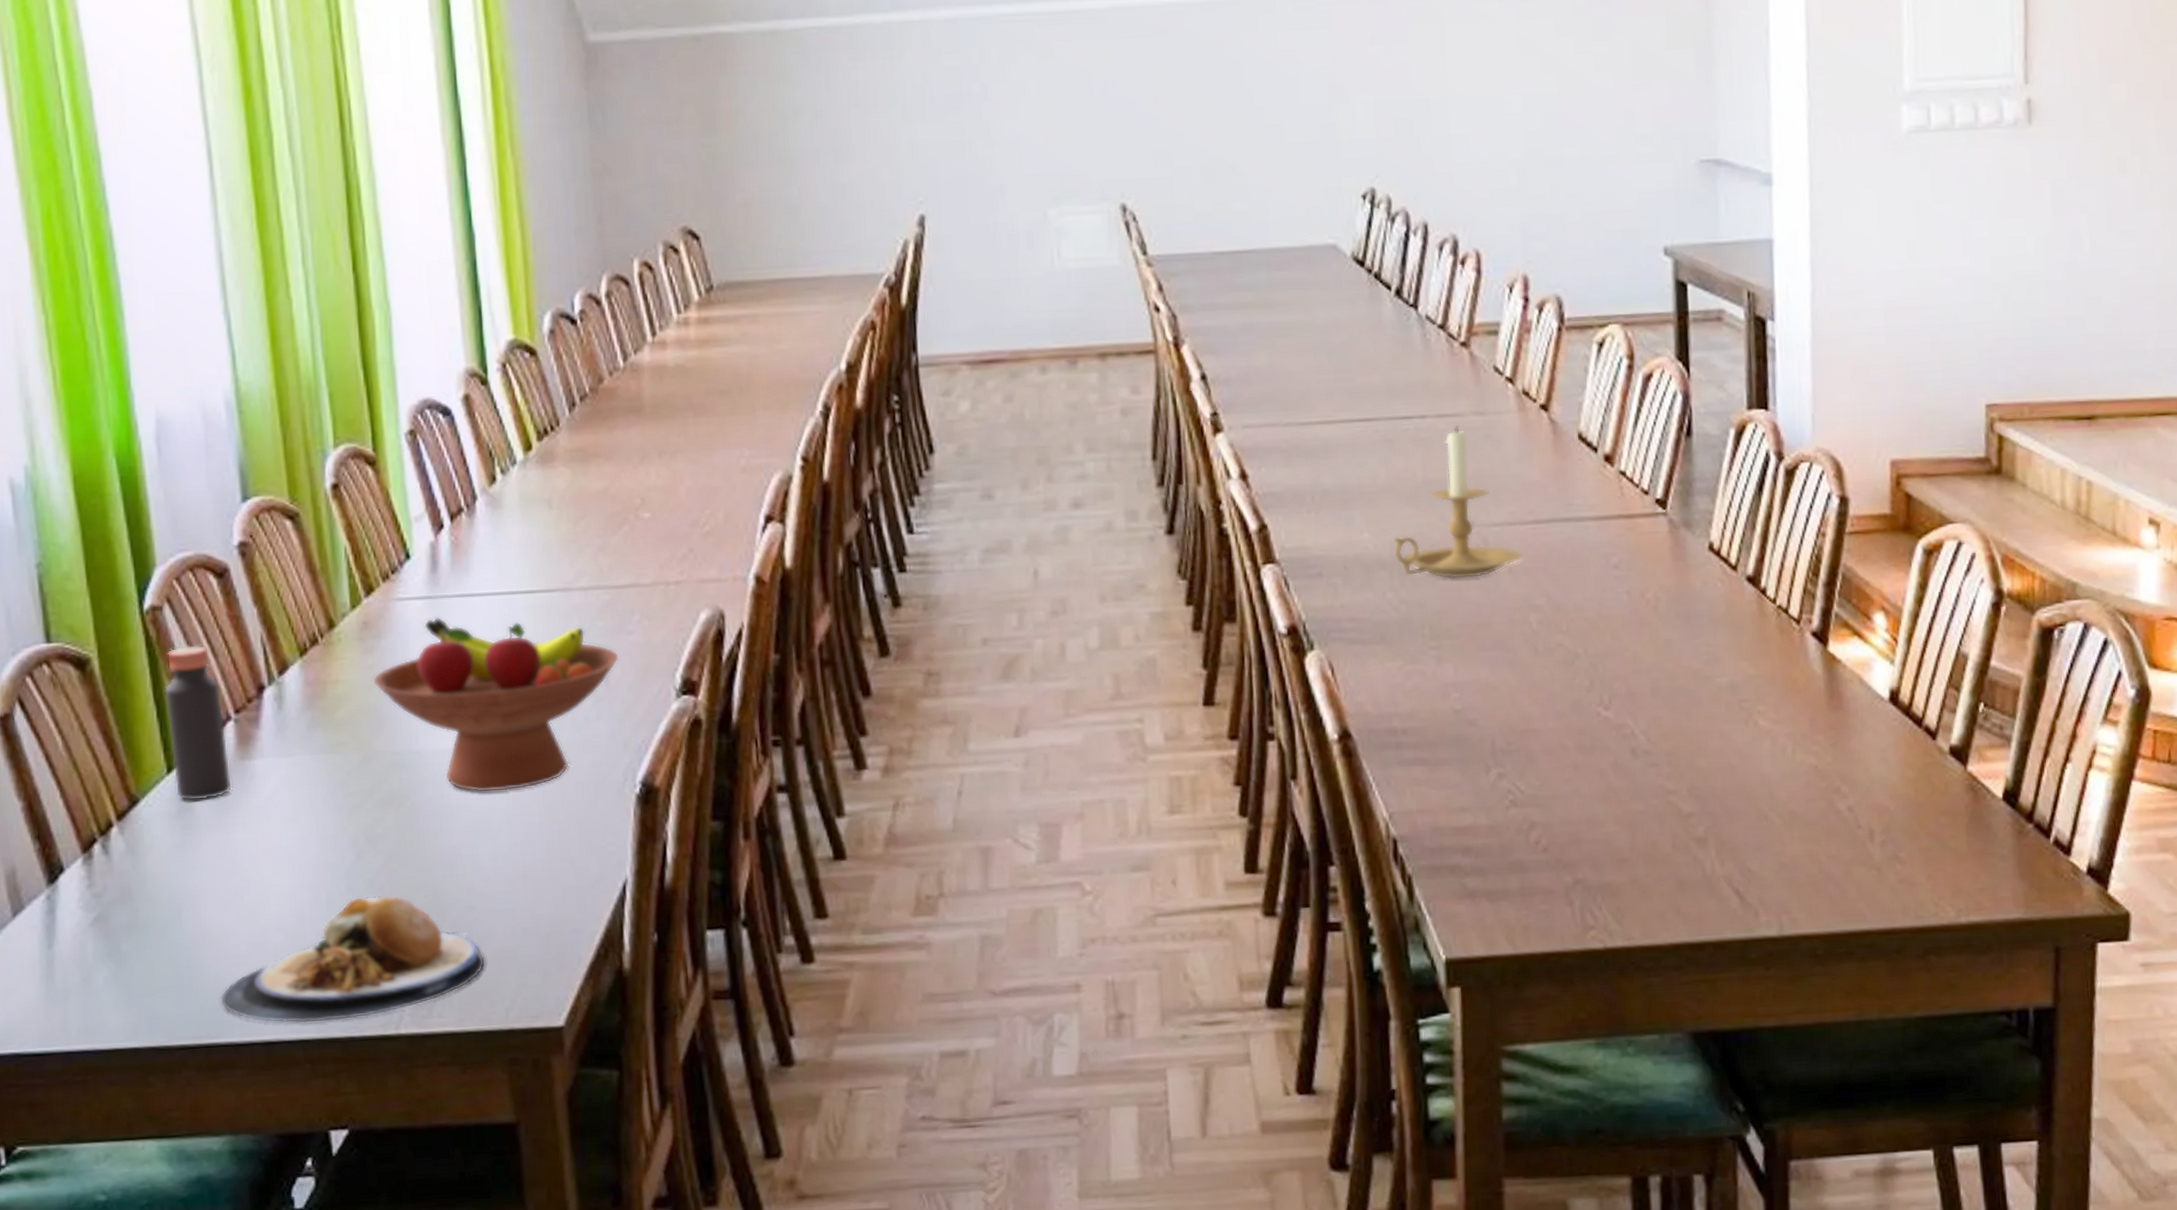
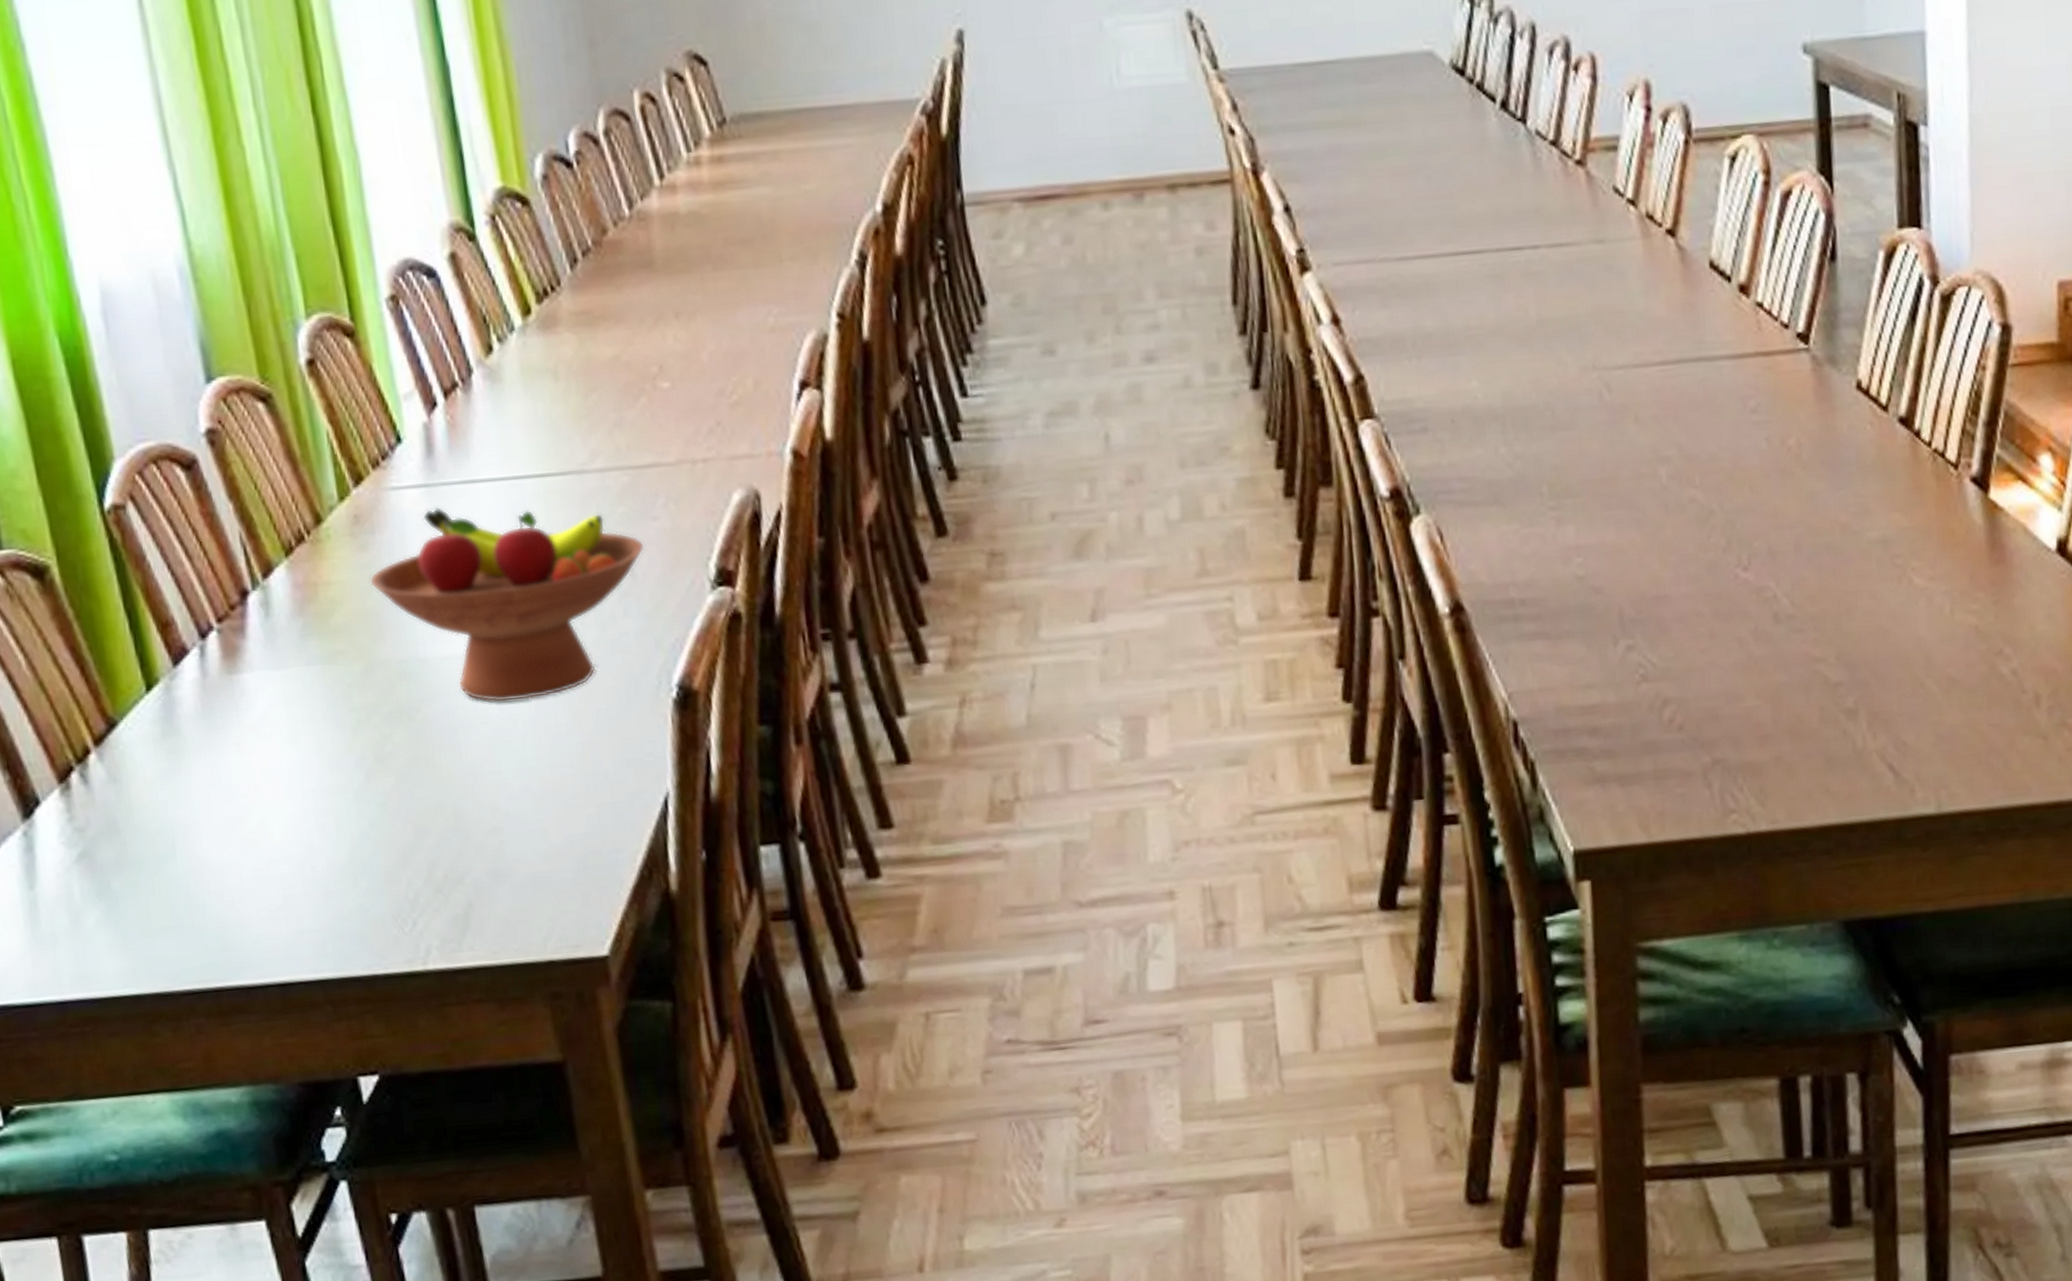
bottle: present [164,645,233,801] -> none [134,547,221,722]
plate: present [220,895,486,1024] -> none [226,819,518,963]
candle holder: present [1393,425,1522,579] -> none [1504,256,1649,431]

